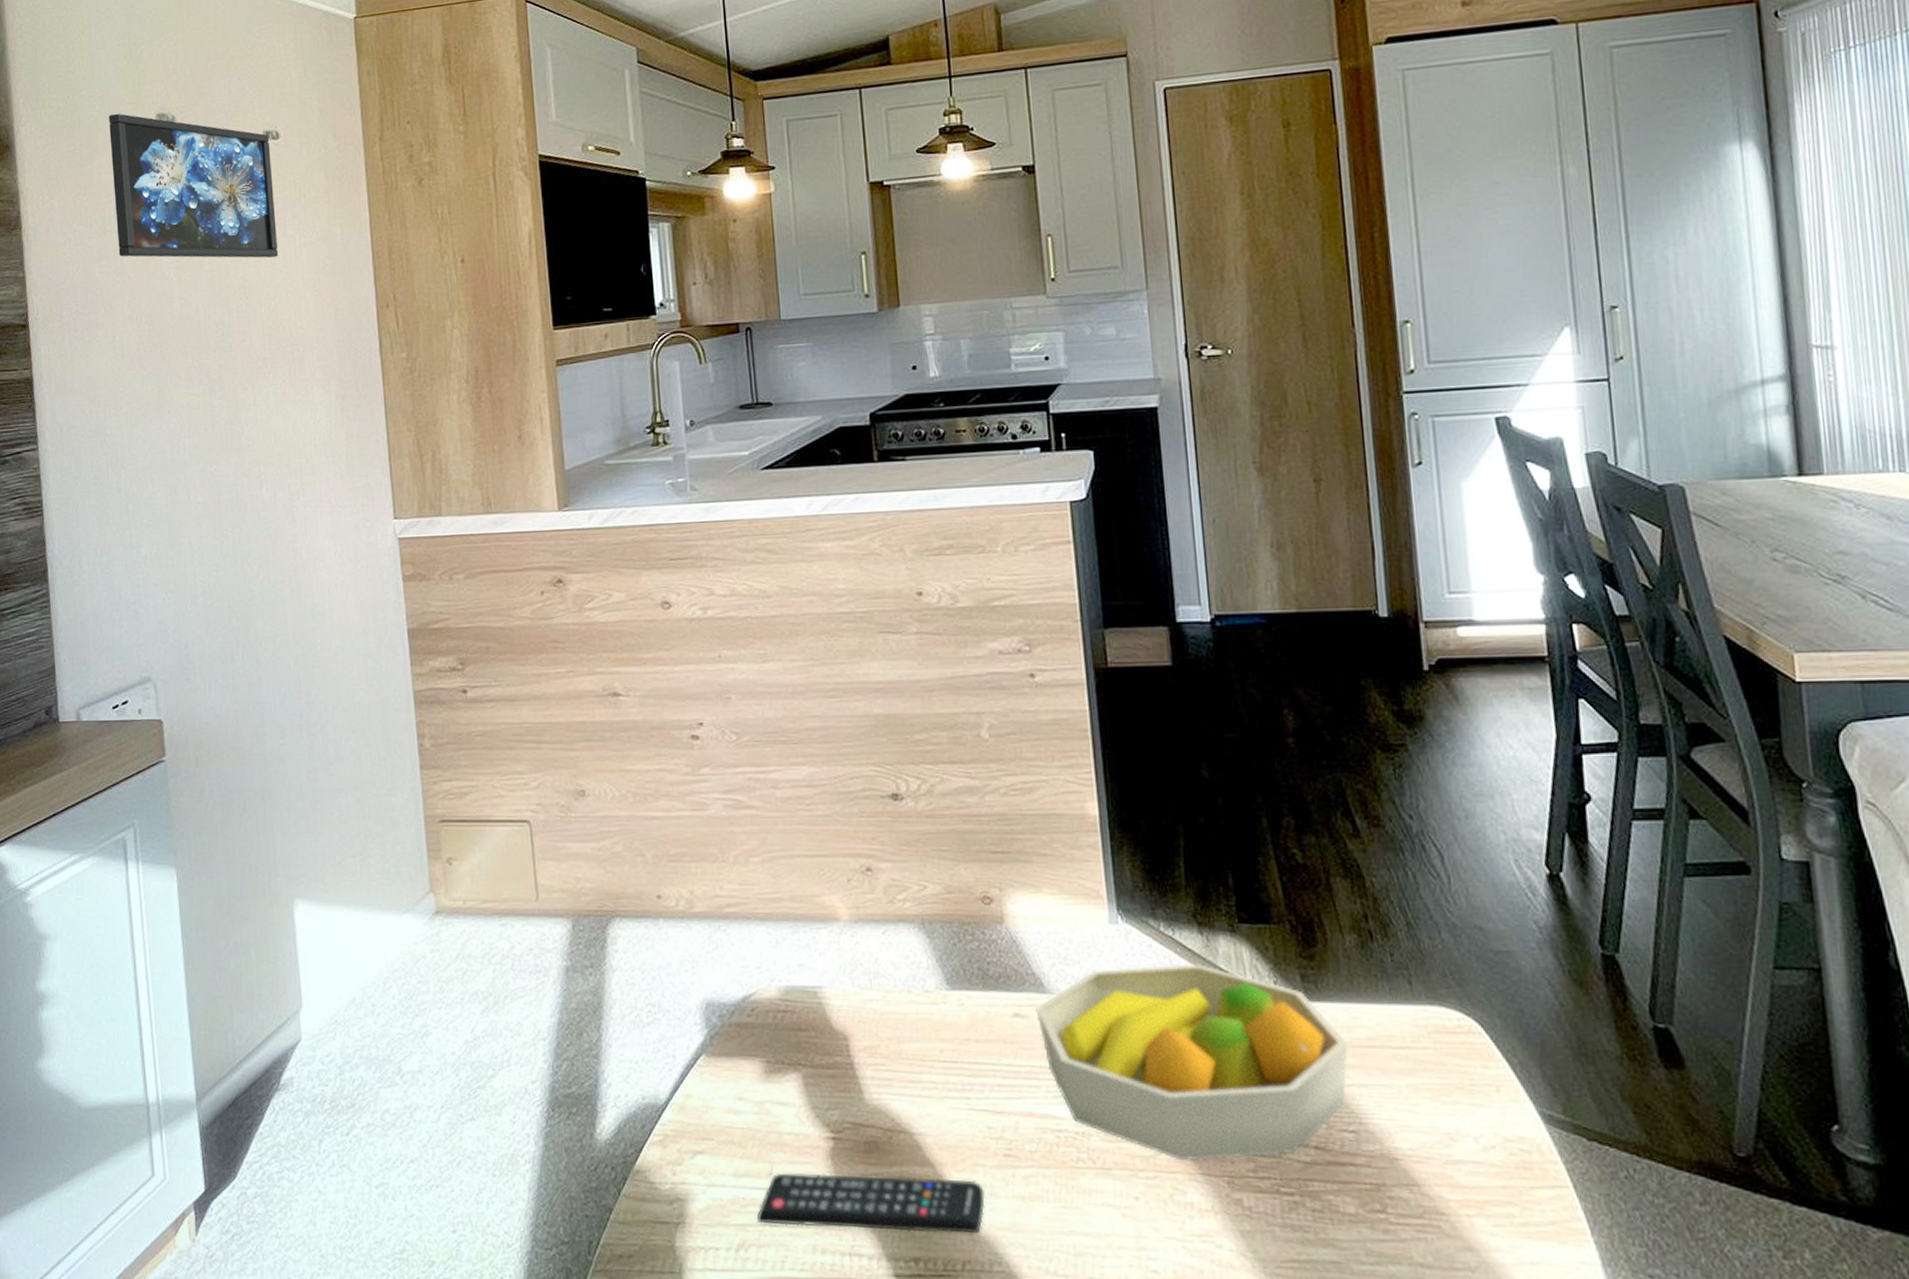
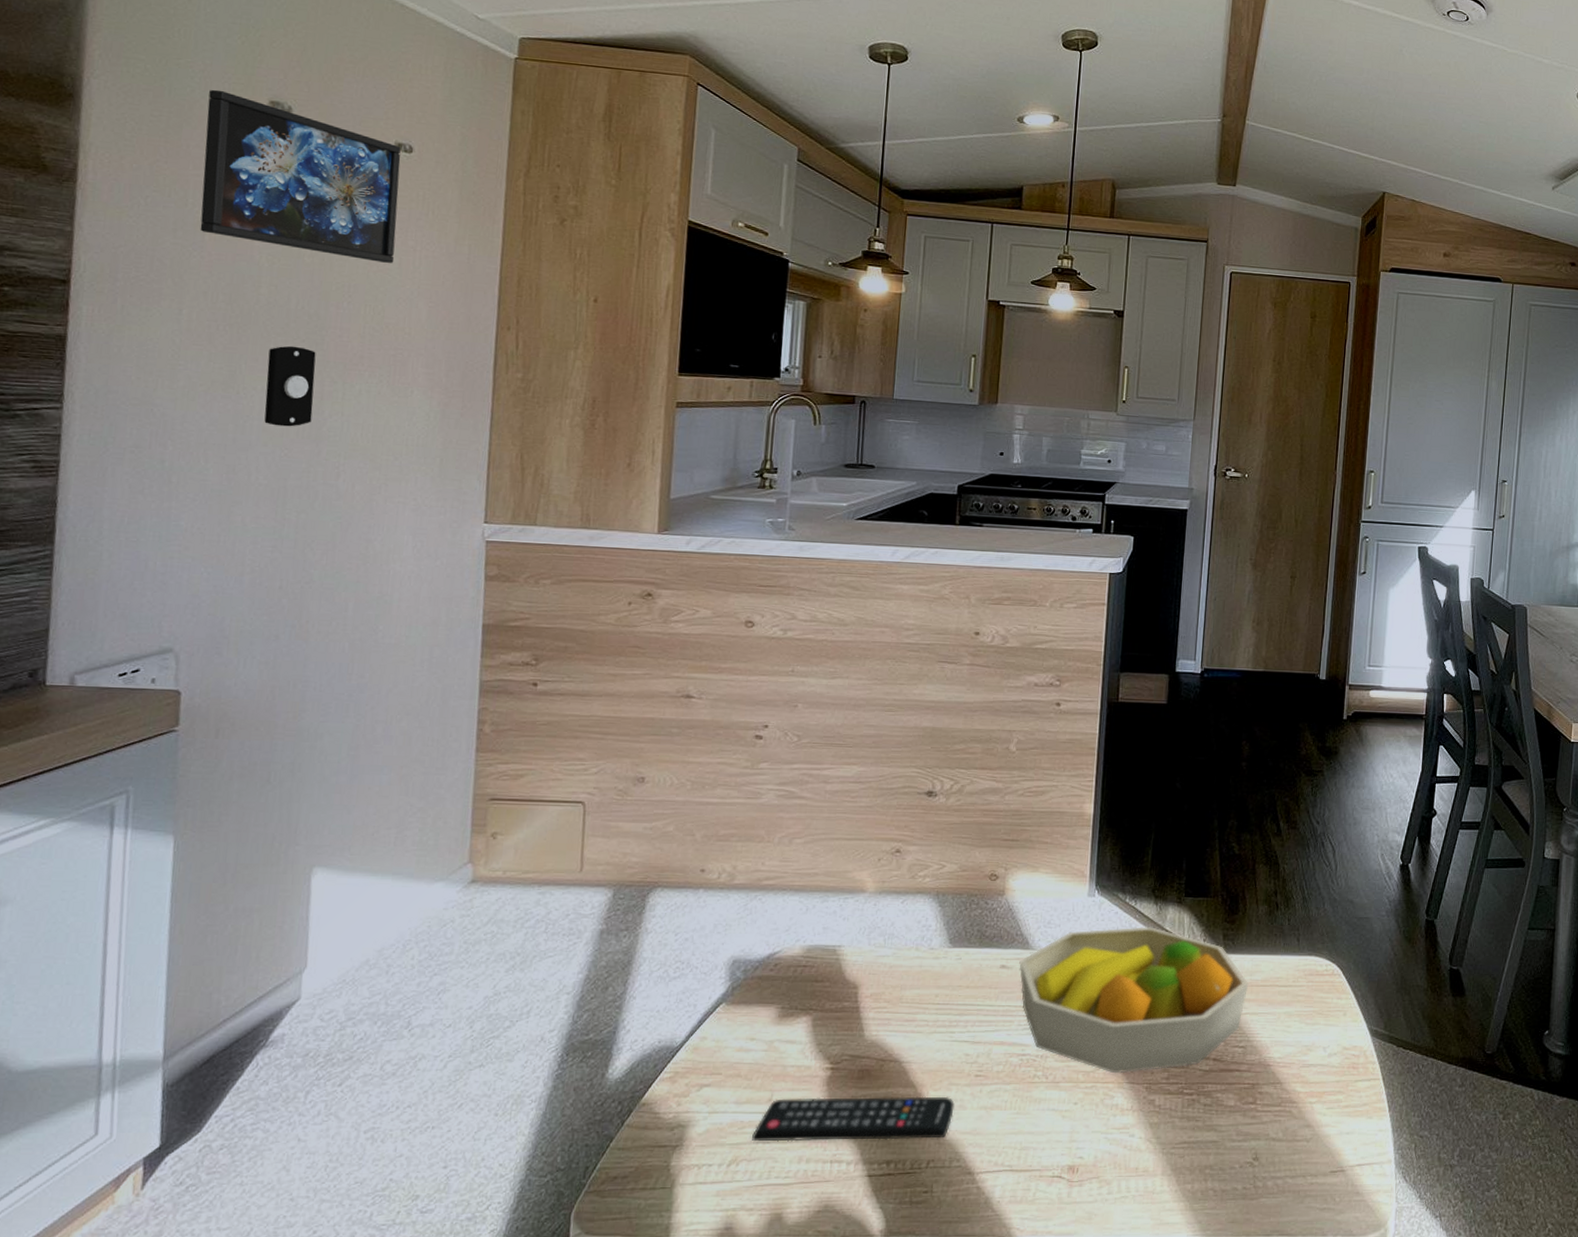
light switch: none [188,357,232,441] -> present [264,345,316,427]

